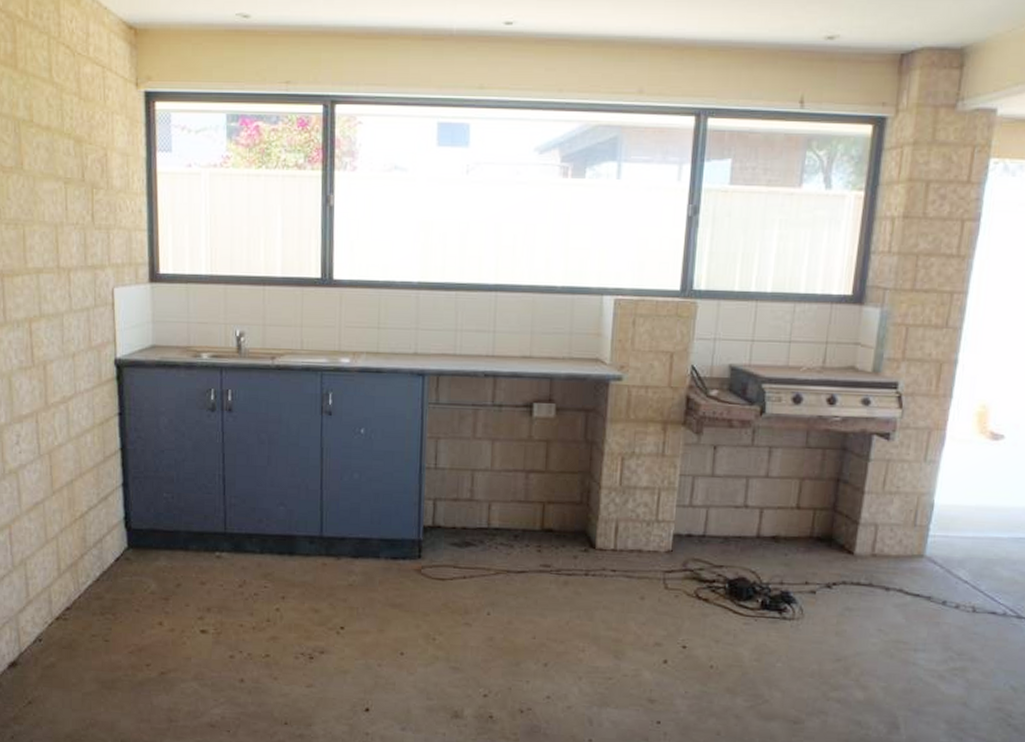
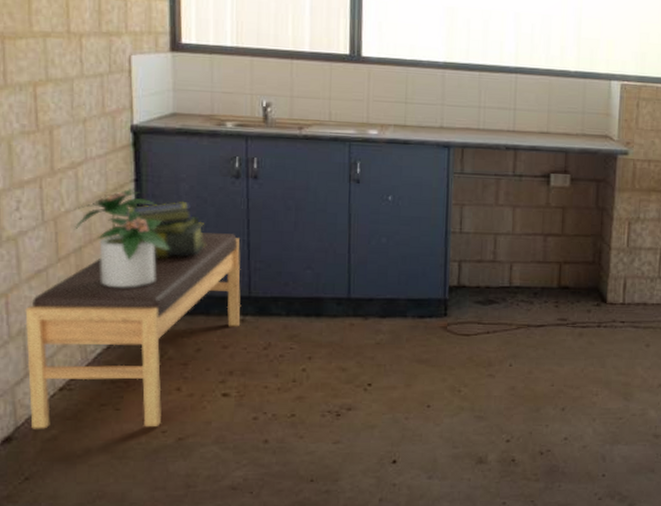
bench: none [26,467,218,660] -> present [25,233,241,429]
potted plant: none [65,422,151,522] -> present [73,188,170,288]
stack of books: none [108,435,183,493] -> present [122,202,205,258]

